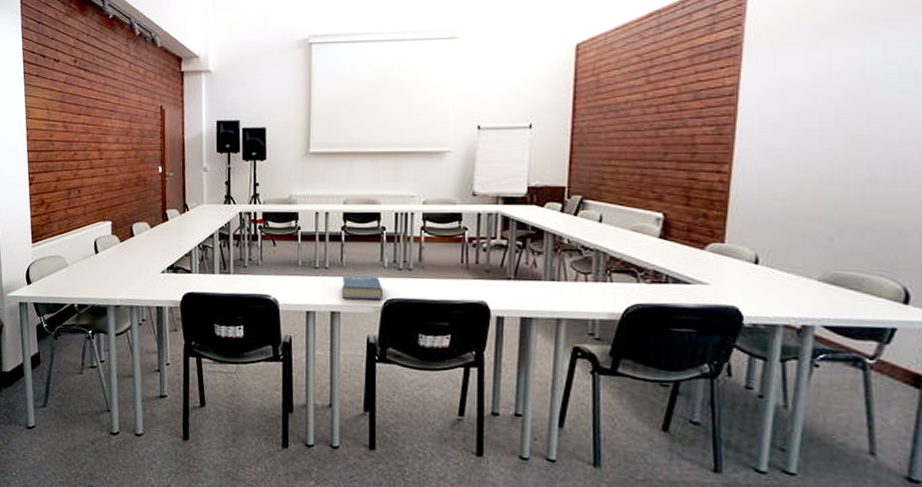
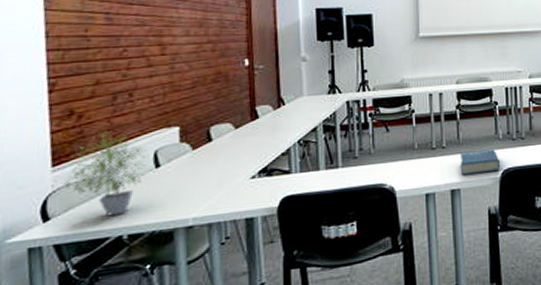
potted plant: none [39,218,91,288] -> present [64,130,149,217]

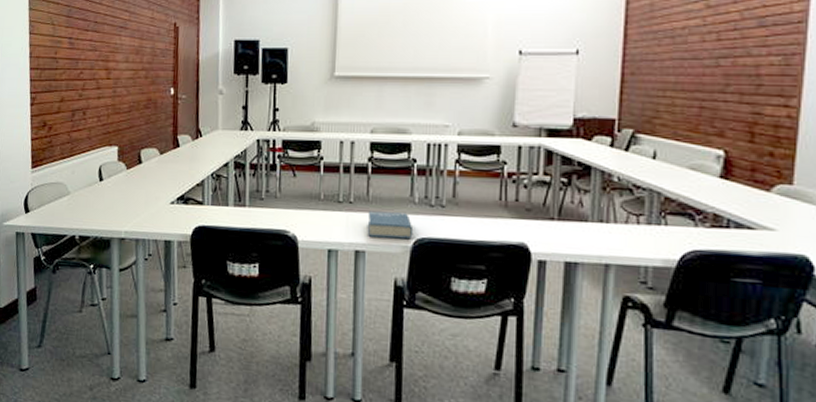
potted plant: present [64,130,149,217] -> none [39,142,95,218]

